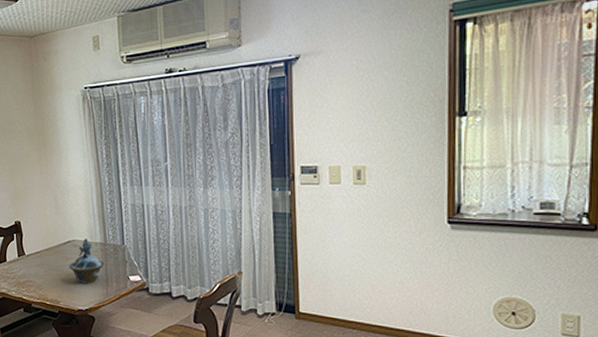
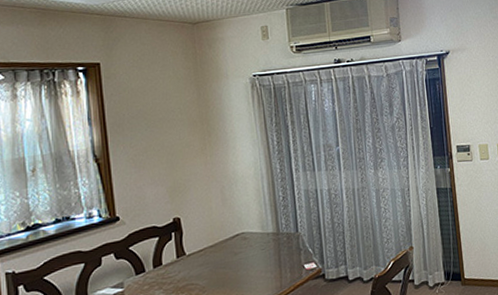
ceramic bowl: present [68,238,105,283] -> none [237,229,278,279]

